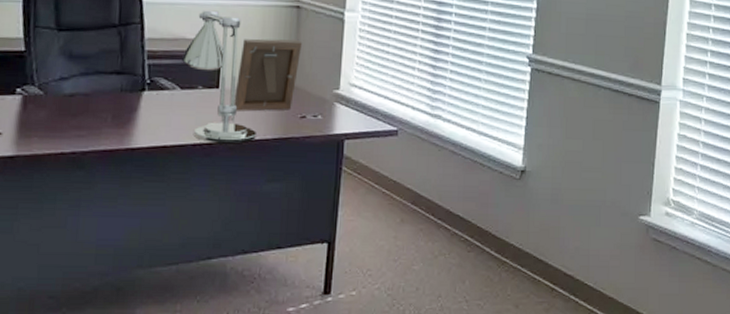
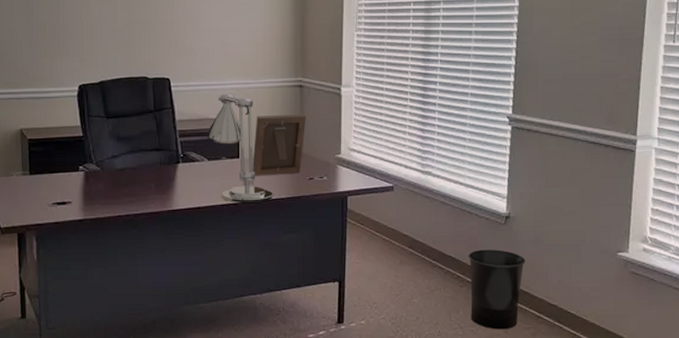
waste bin: none [477,208,541,304] -> present [468,249,526,330]

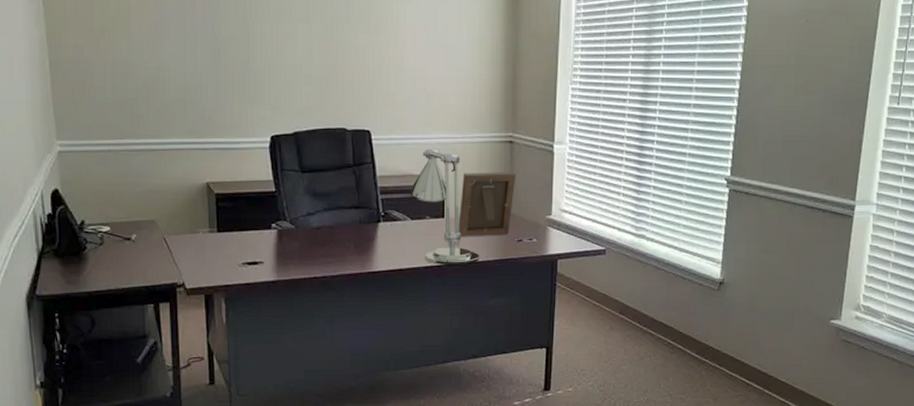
waste bin: present [468,249,526,330] -> none [680,316,738,397]

